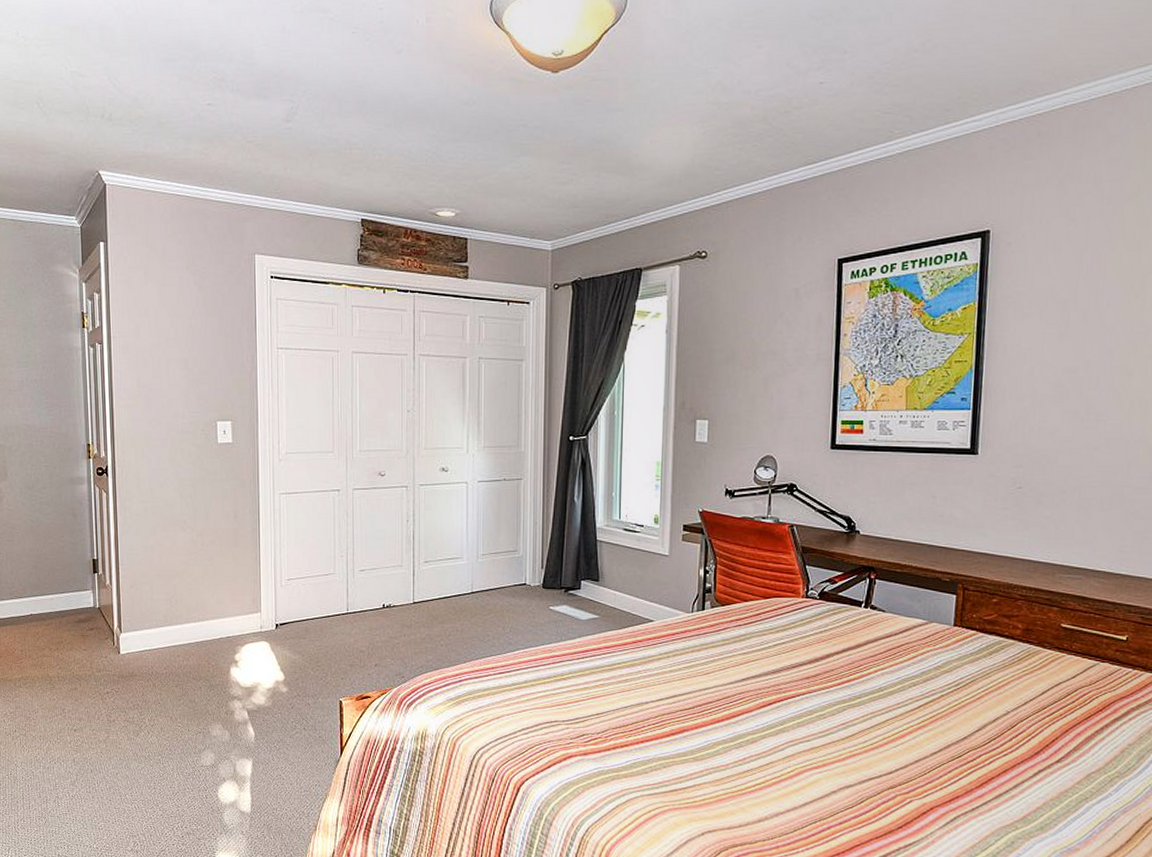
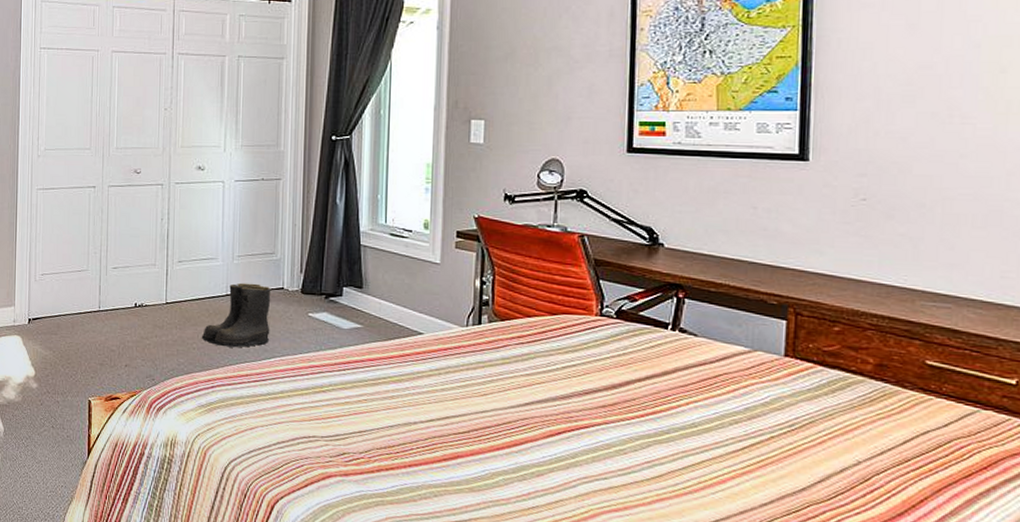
boots: none [448,580,515,643] -> present [201,282,271,348]

